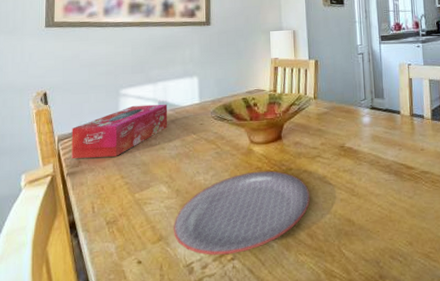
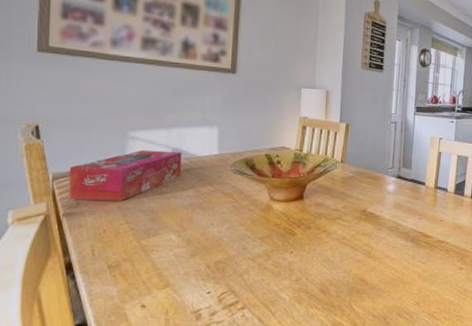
plate: present [173,170,311,255] -> none [181,228,327,304]

